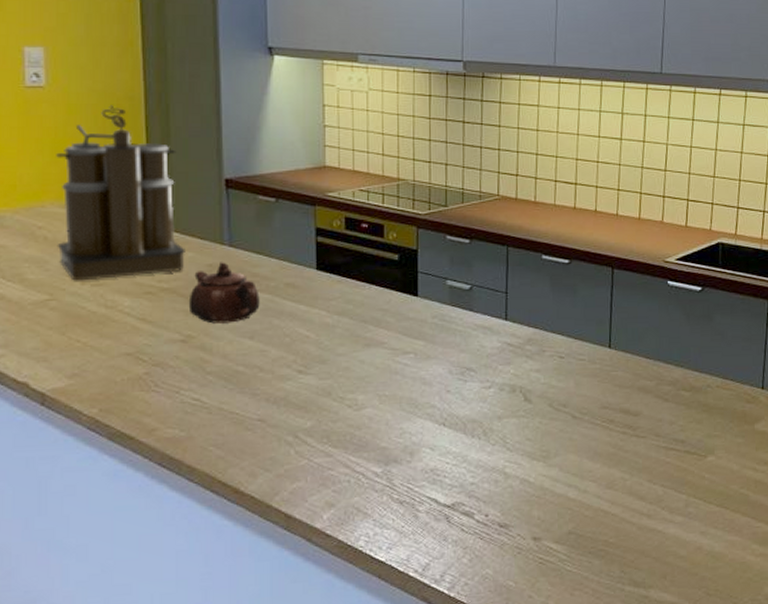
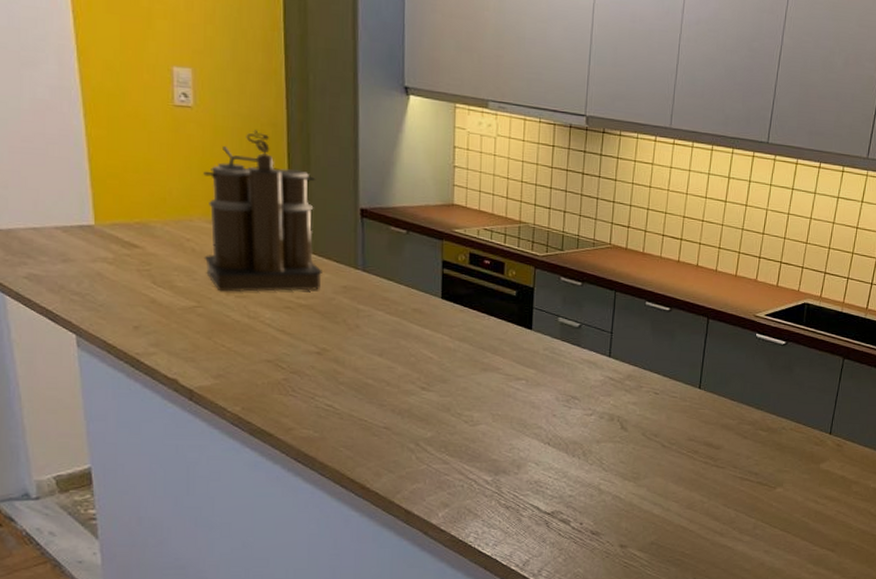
teapot: present [188,262,260,324] -> none [324,285,389,341]

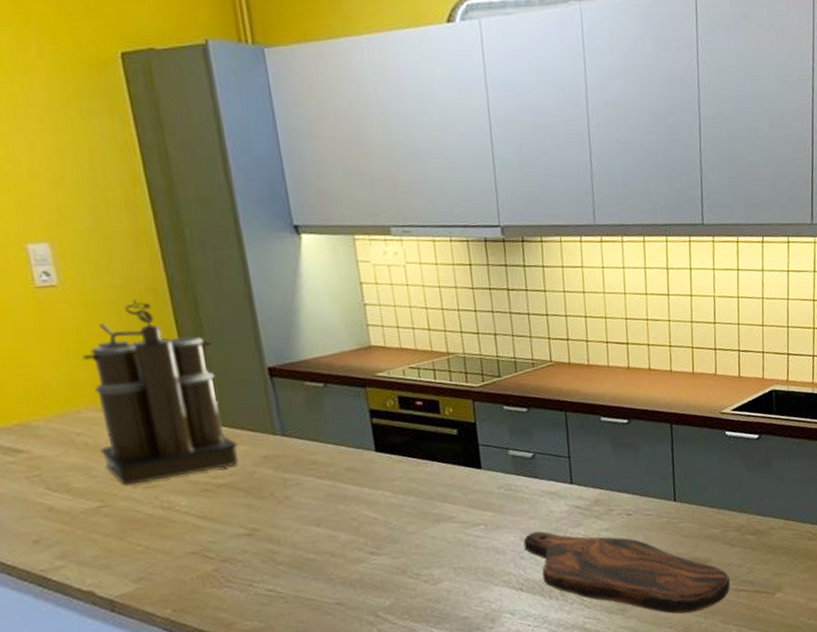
cutting board: none [557,394,737,492] -> present [523,531,730,614]

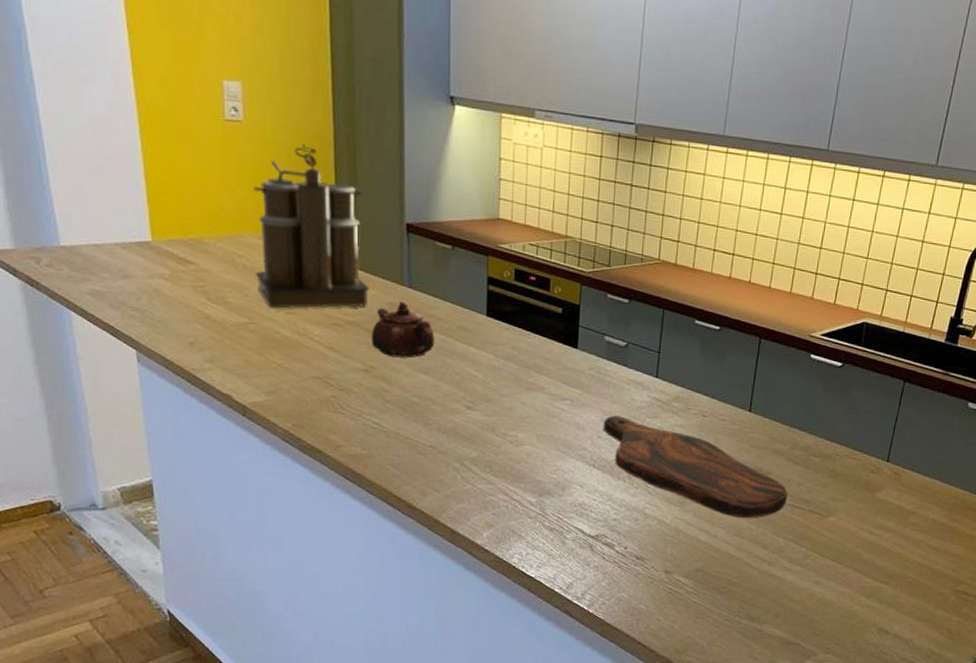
teapot: none [248,452,323,515] -> present [371,301,435,358]

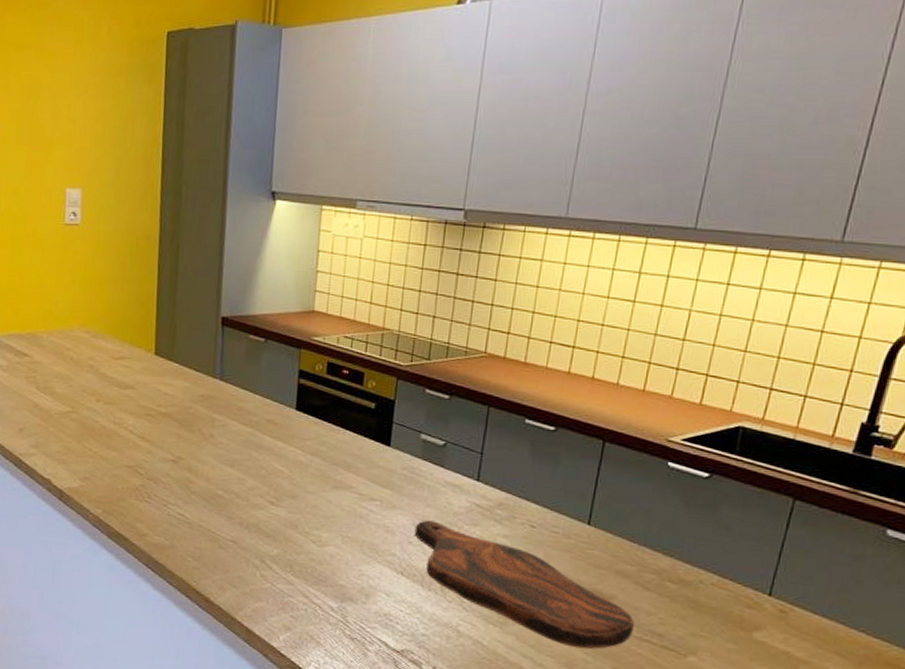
coffee maker: present [253,144,369,309] -> none [80,243,182,400]
teapot: present [371,301,435,358] -> none [181,394,243,451]

